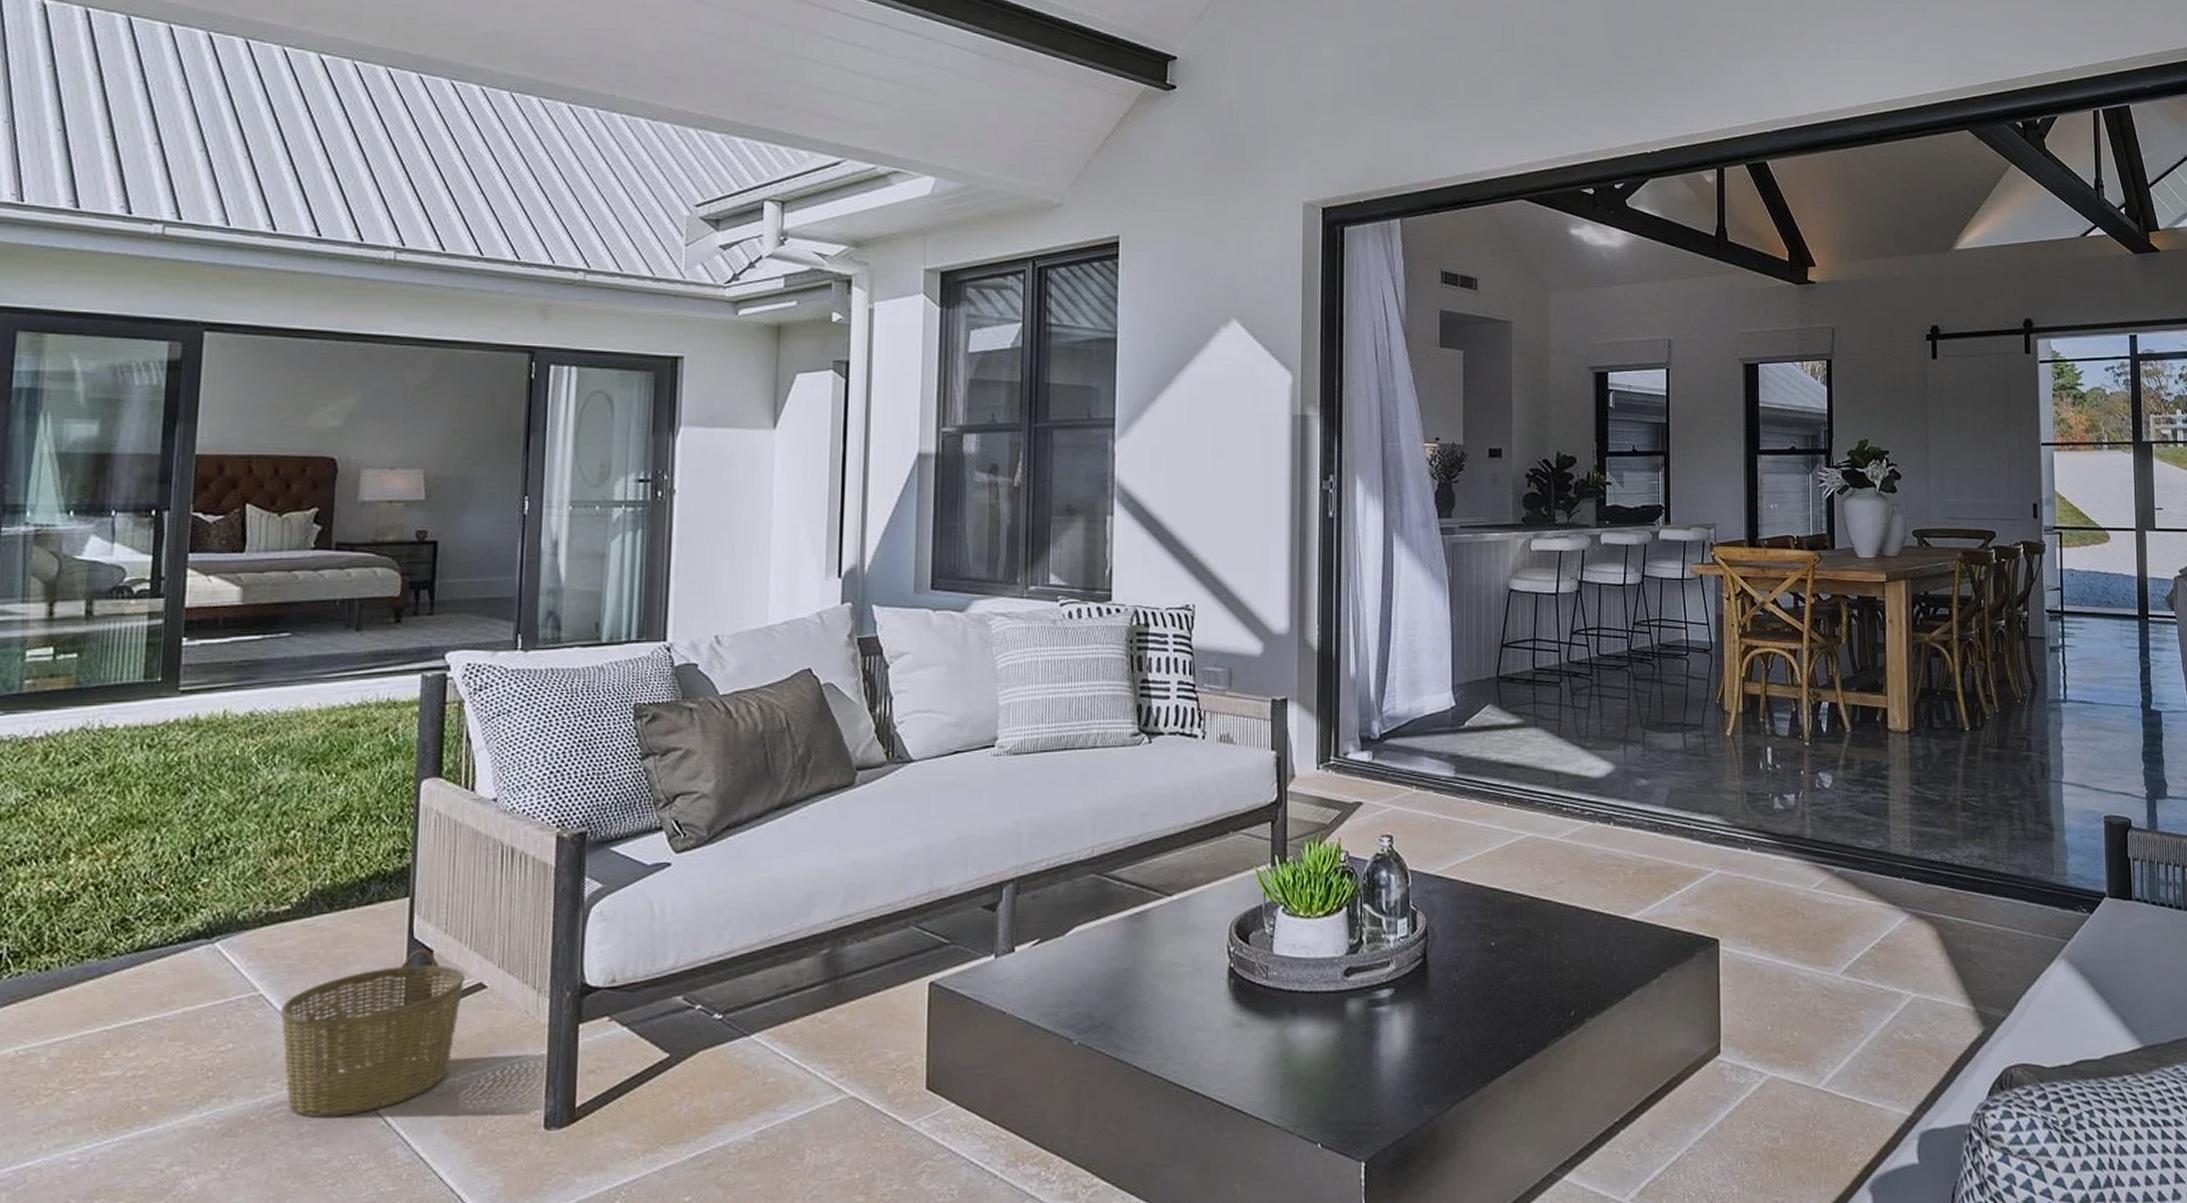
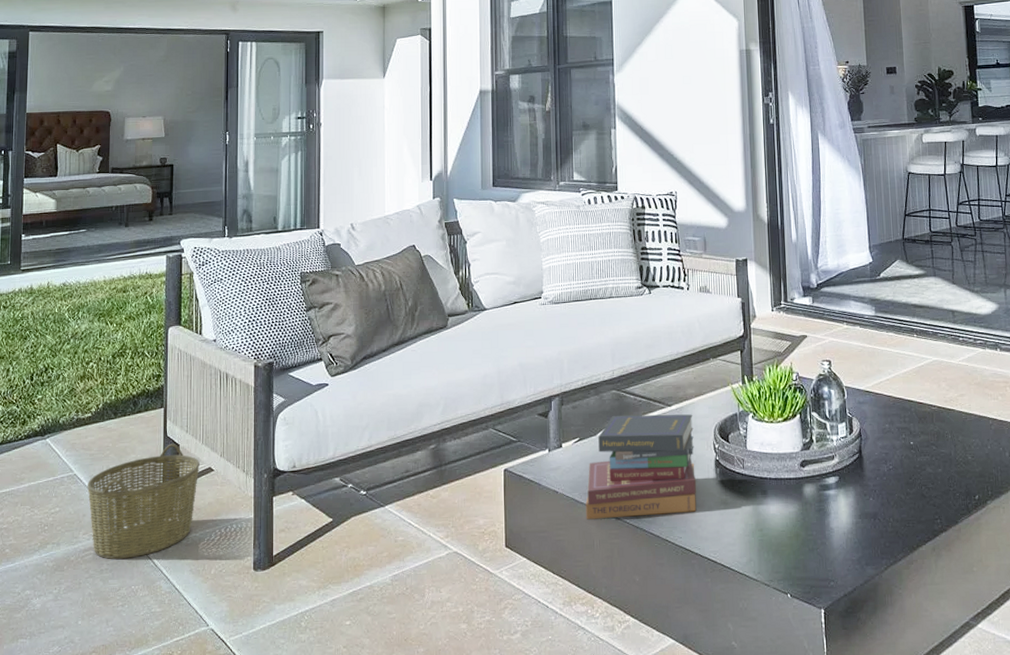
books: none [1044,906,1202,1050] -> present [585,414,697,520]

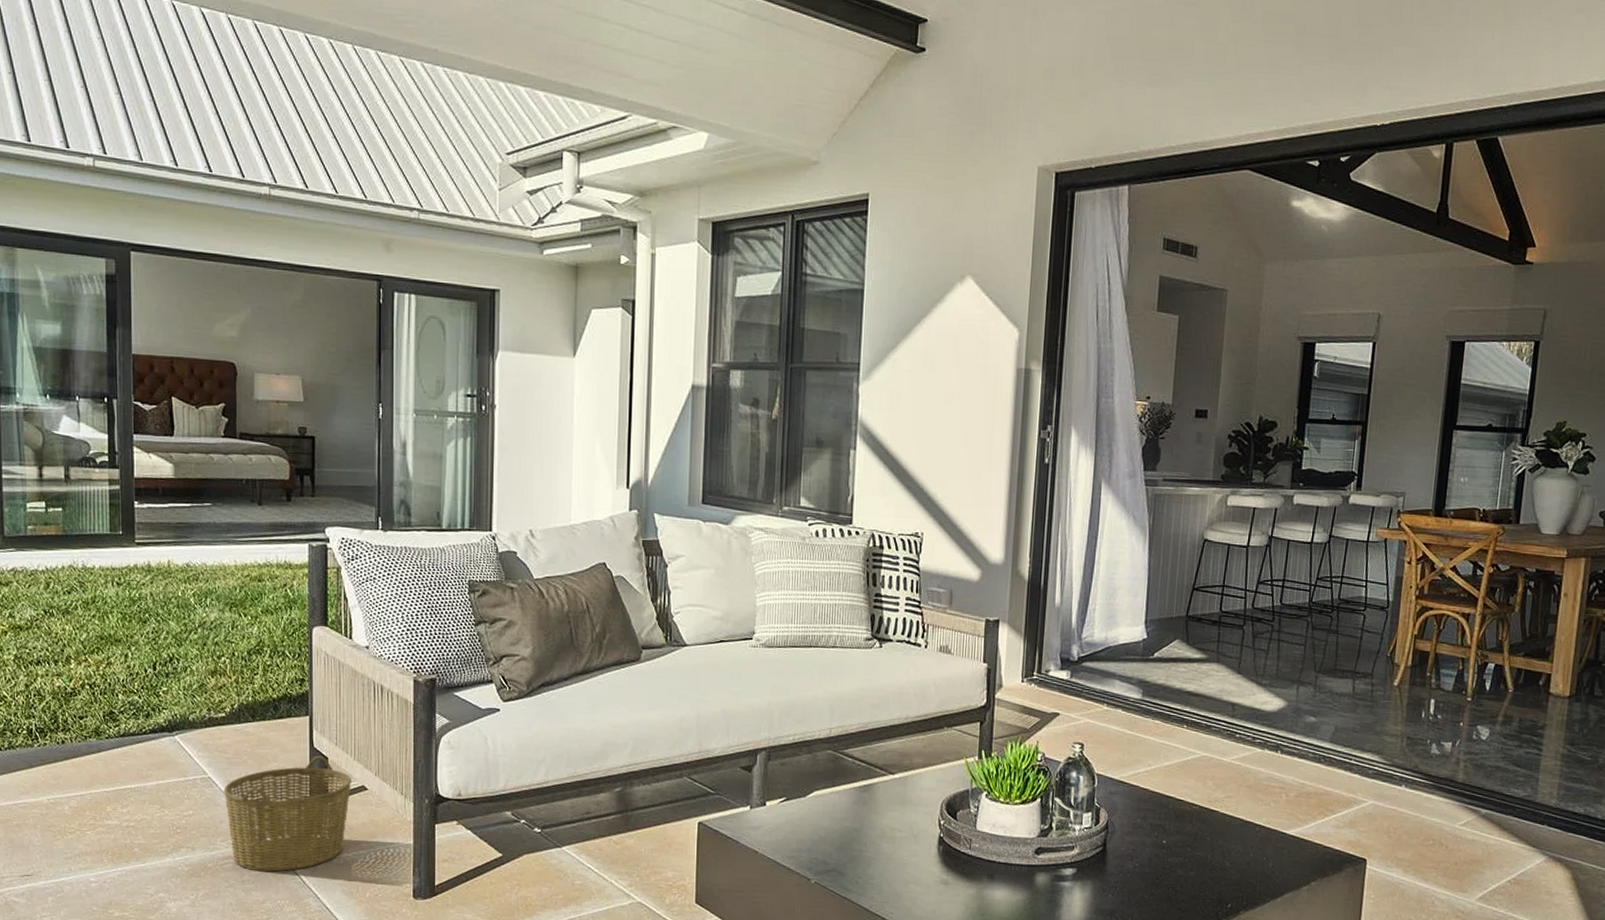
books: present [585,414,697,520] -> none [788,777,918,889]

